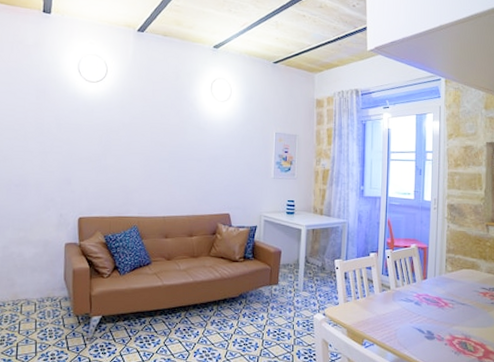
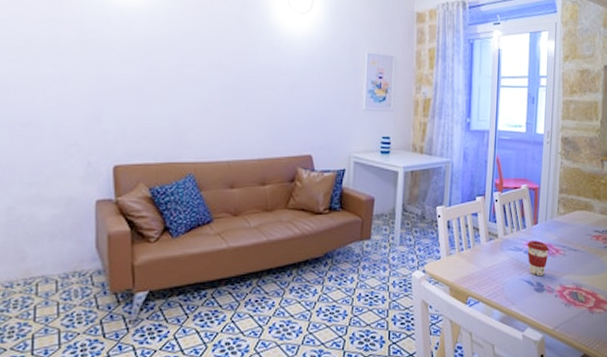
coffee cup: none [417,294,438,326] -> present [527,241,549,277]

